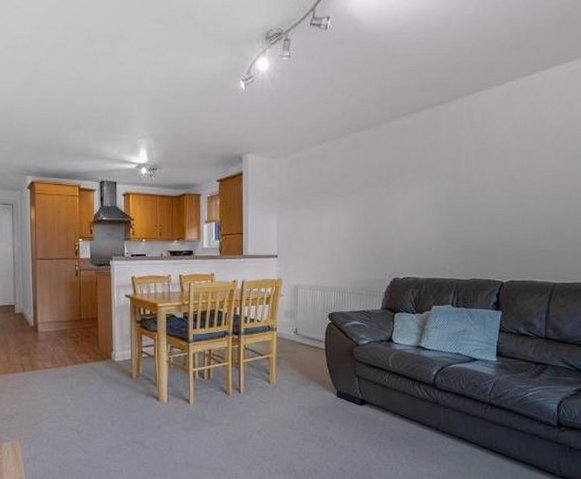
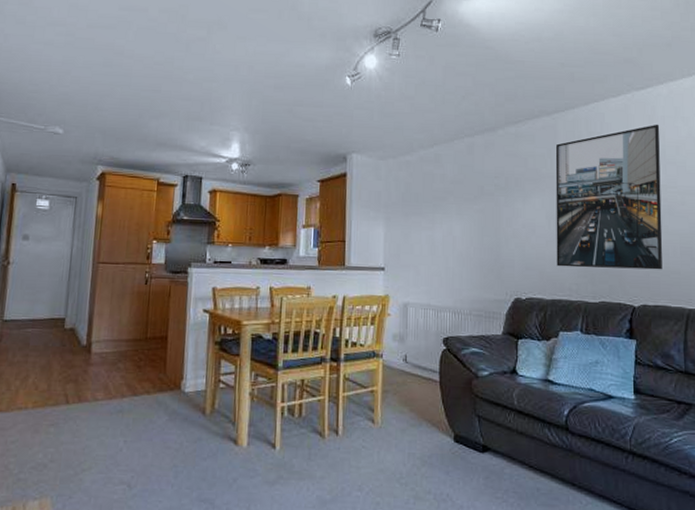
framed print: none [432,110,542,249] -> present [555,124,663,270]

